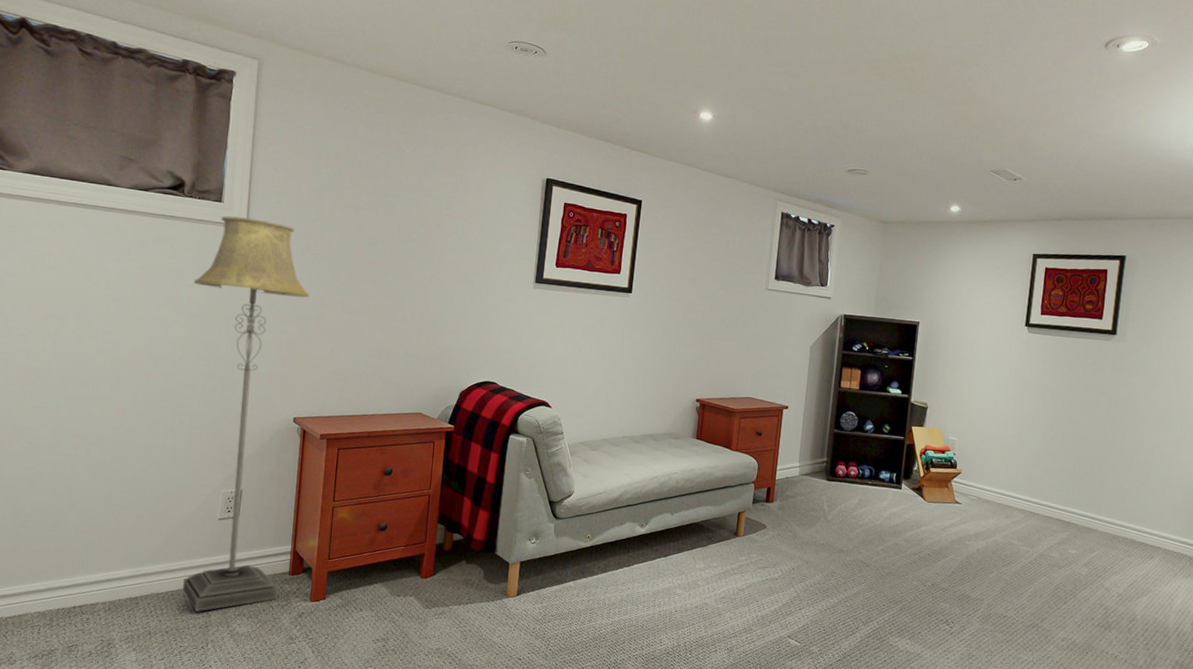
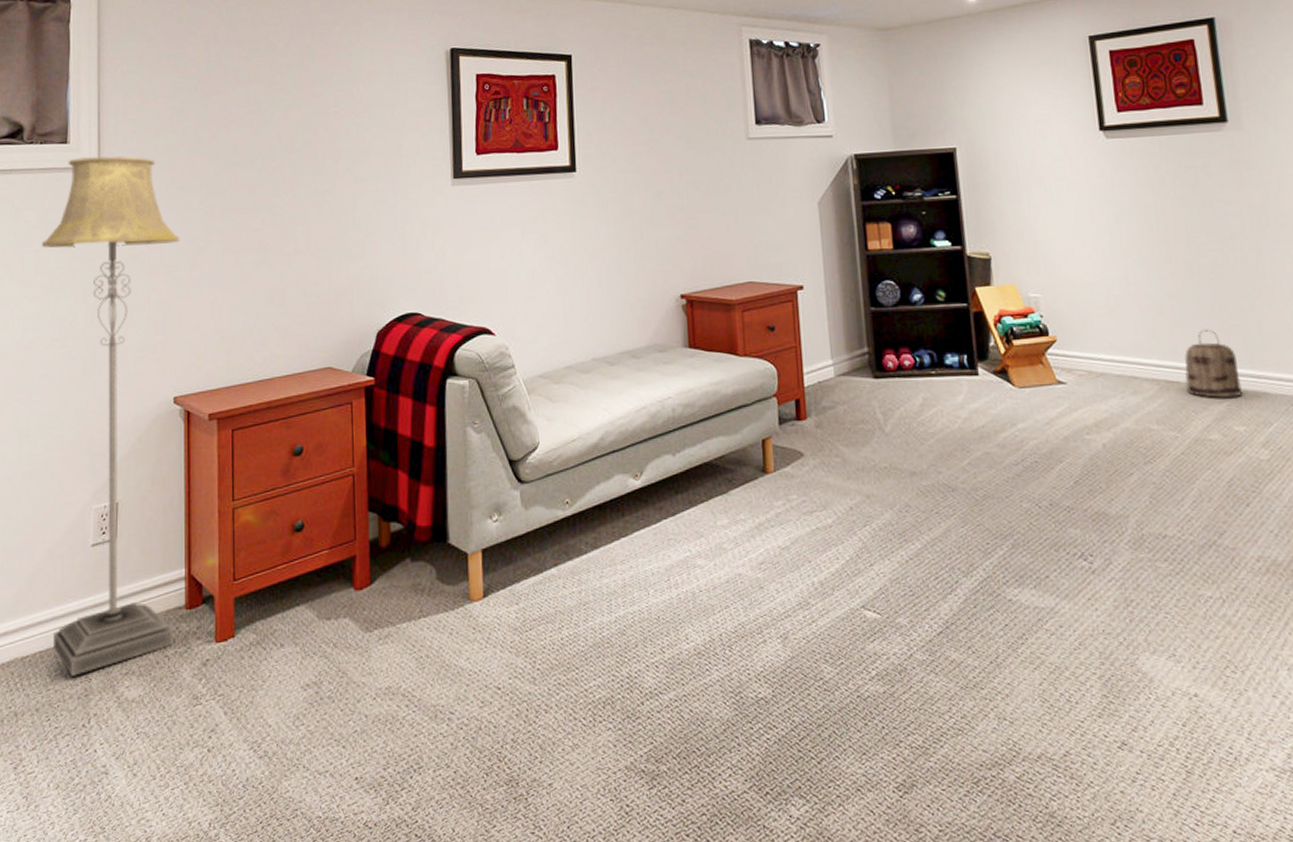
basket: none [1043,480,1082,530] -> present [1185,329,1244,398]

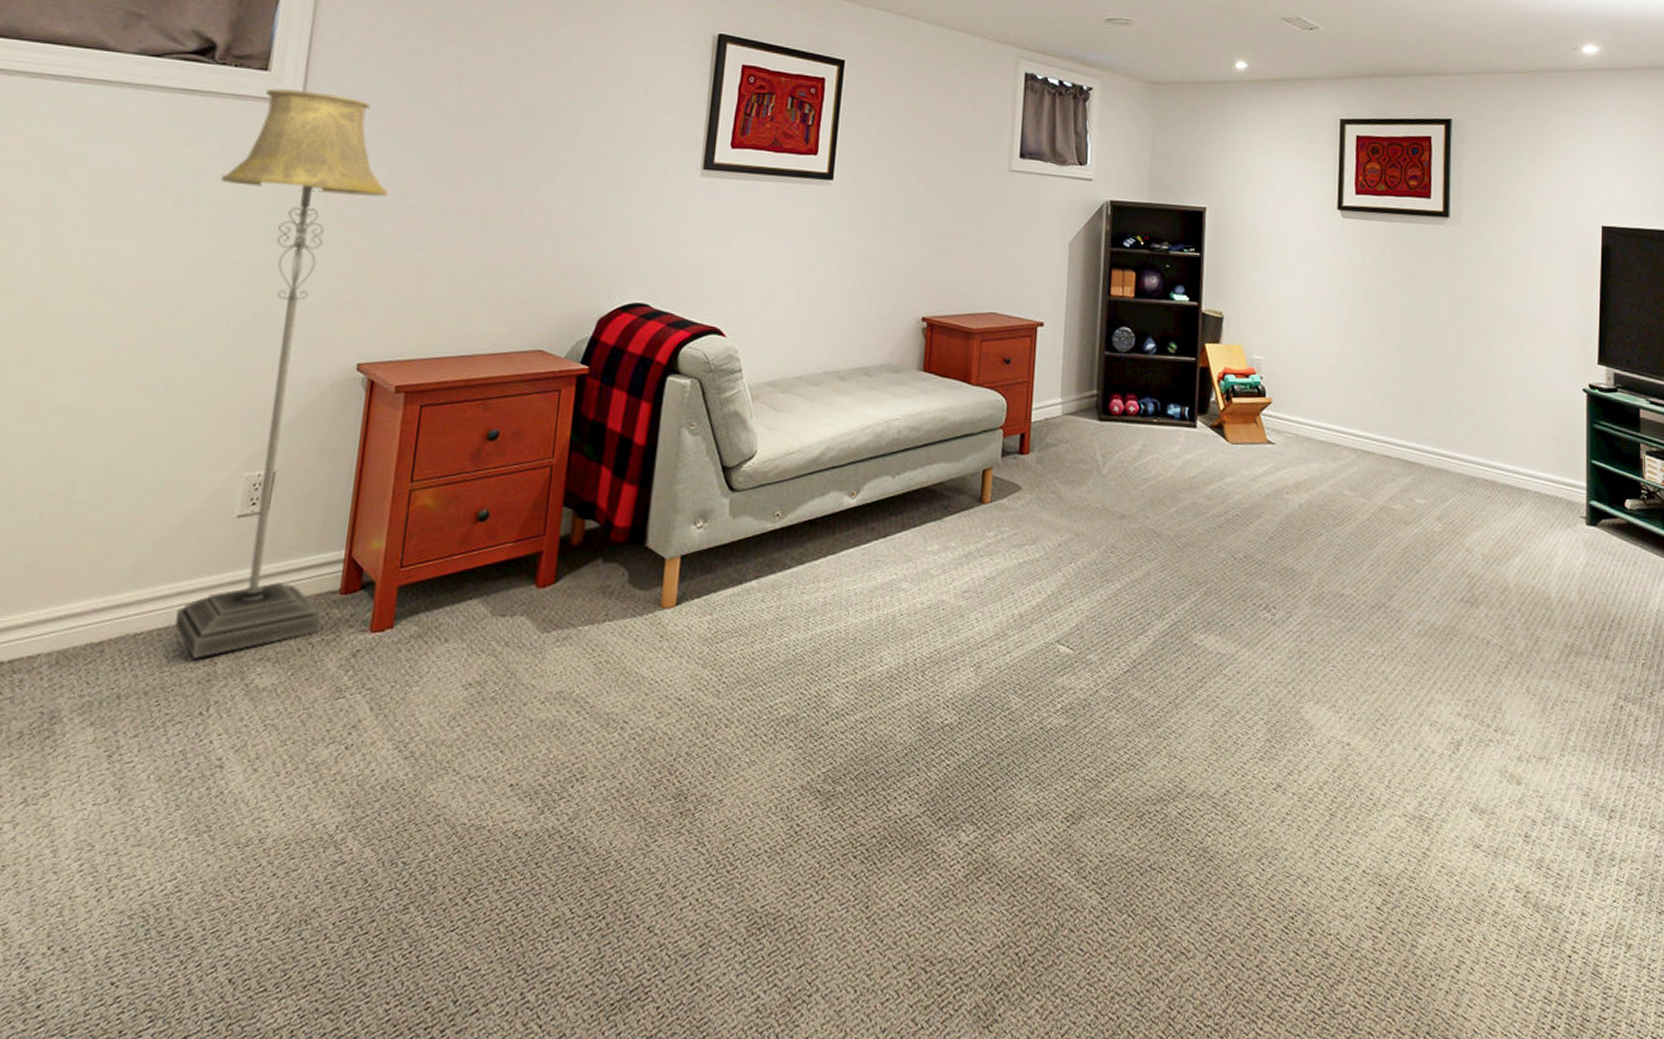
basket: present [1185,329,1244,398] -> none [1379,406,1428,472]

